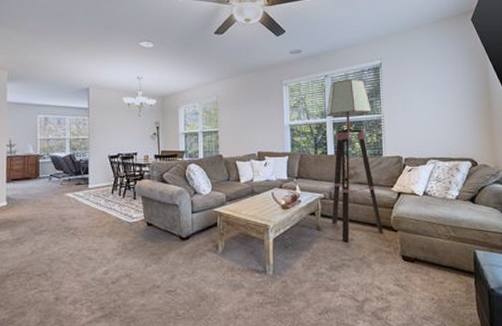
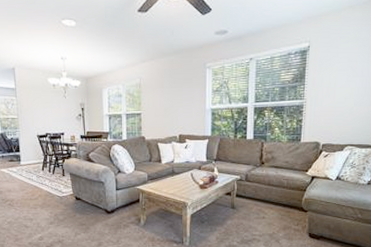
floor lamp: present [326,79,383,242] -> none [245,63,295,219]

